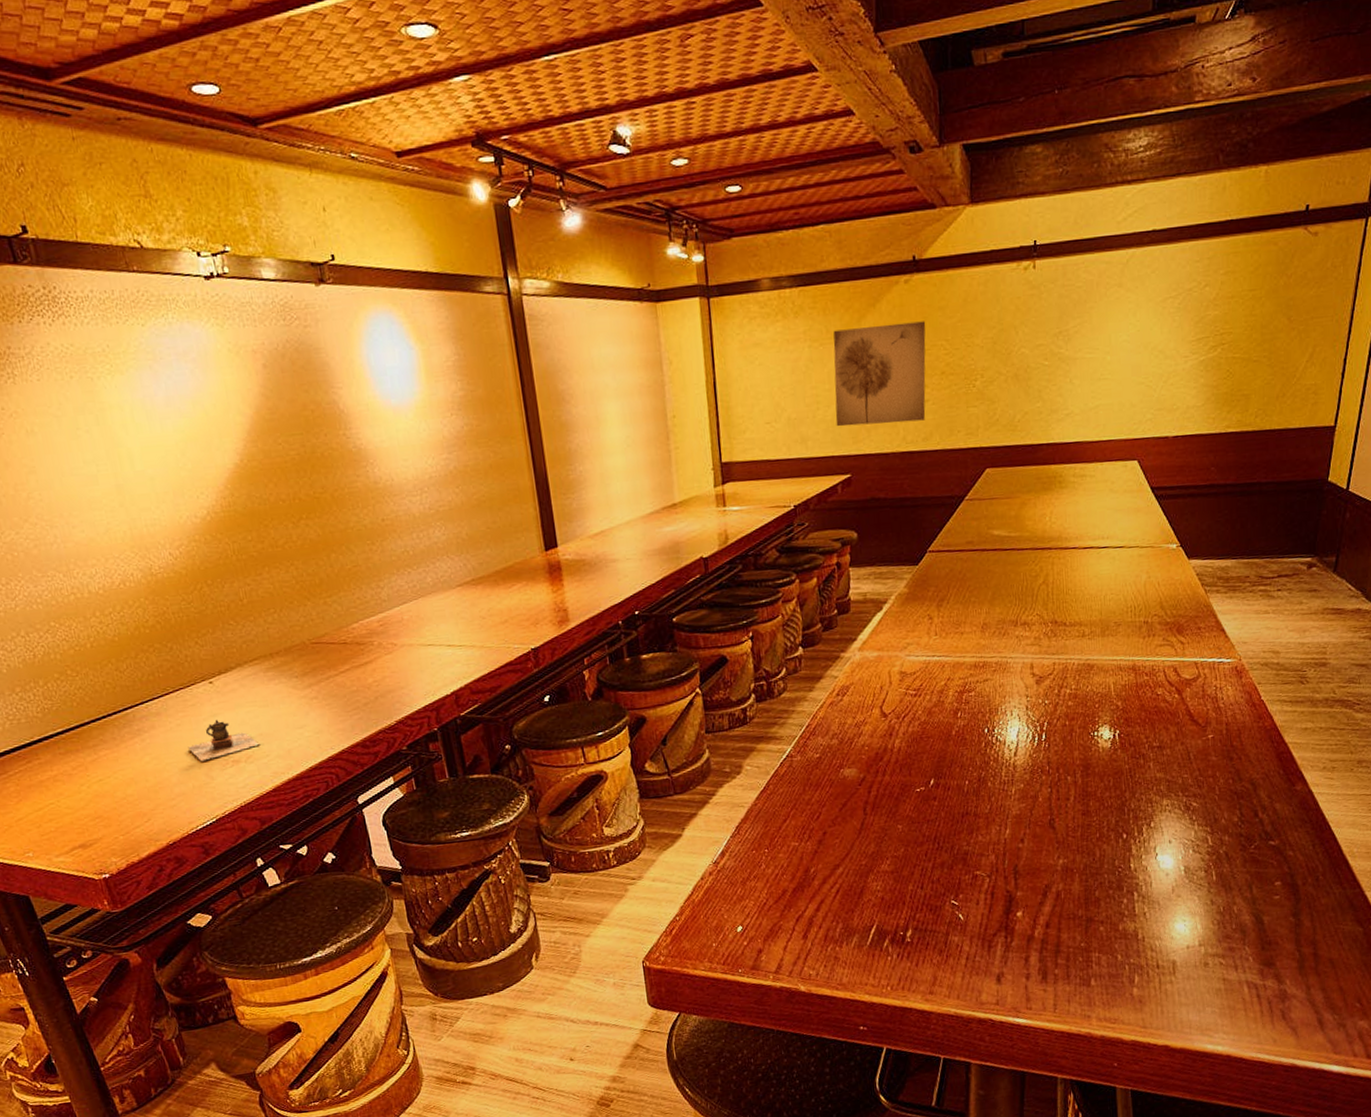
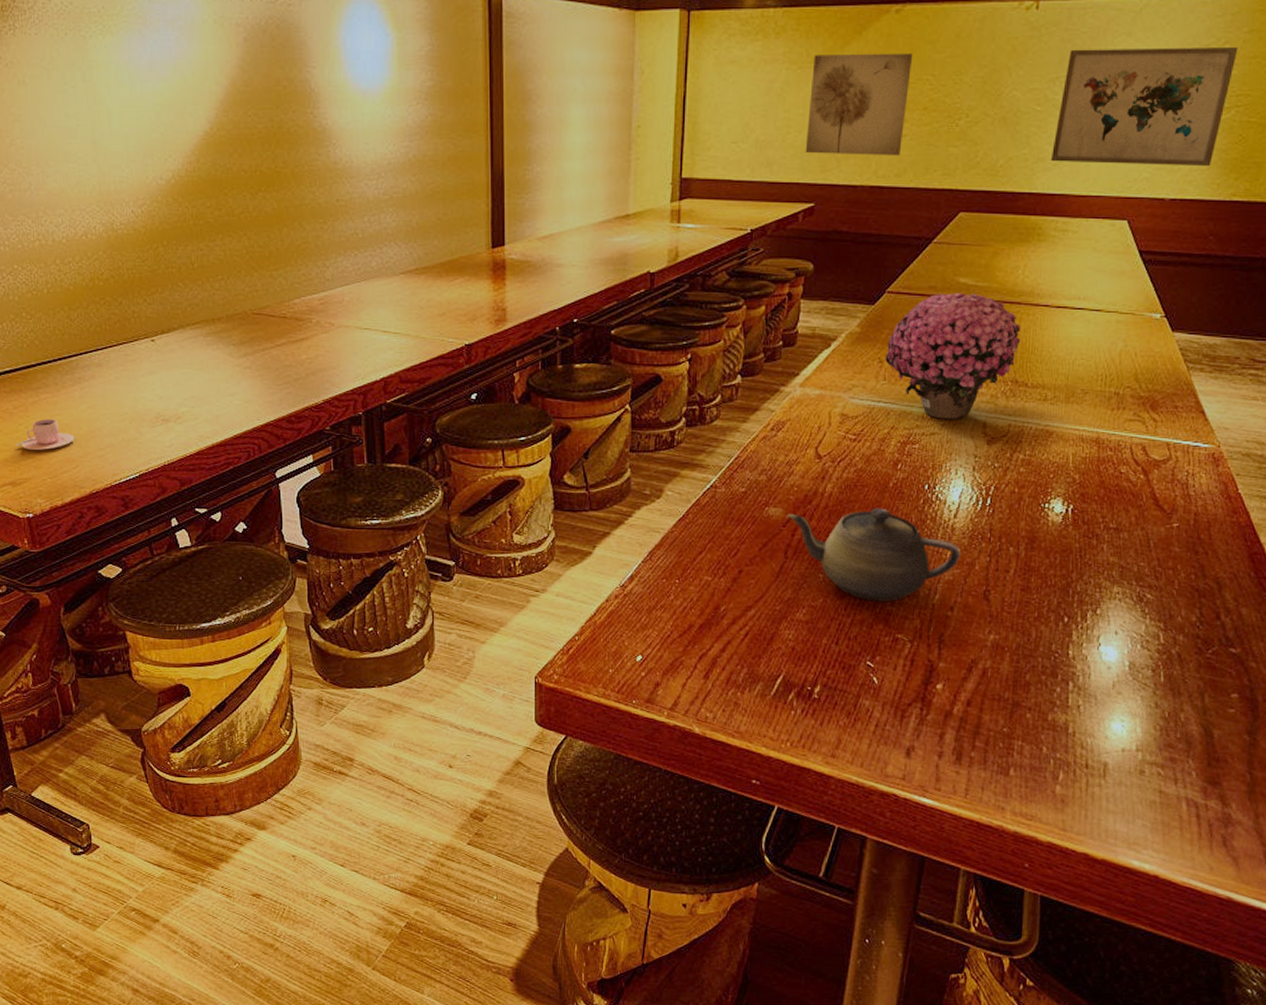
teacup: none [79,775,143,810] -> present [14,419,74,450]
teapot: present [188,720,260,762] -> none [123,378,191,416]
teapot: none [861,755,1025,845] -> present [787,508,961,602]
flower: none [934,543,1055,666] -> present [885,293,1021,419]
wall art: none [1062,289,1217,413] -> present [1050,47,1238,167]

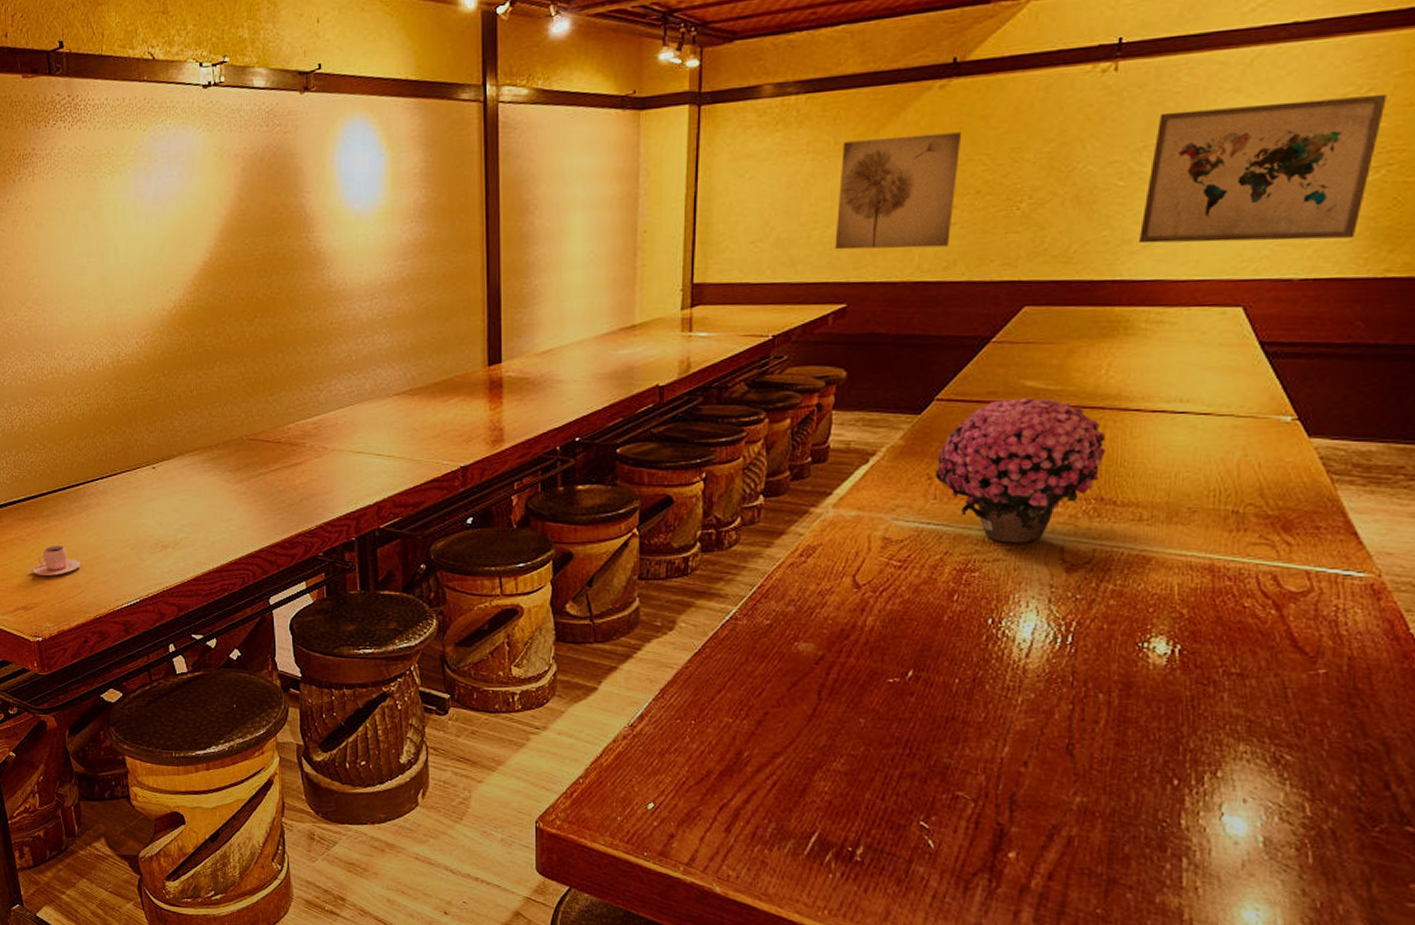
teapot: present [787,508,961,602] -> none [820,644,1036,754]

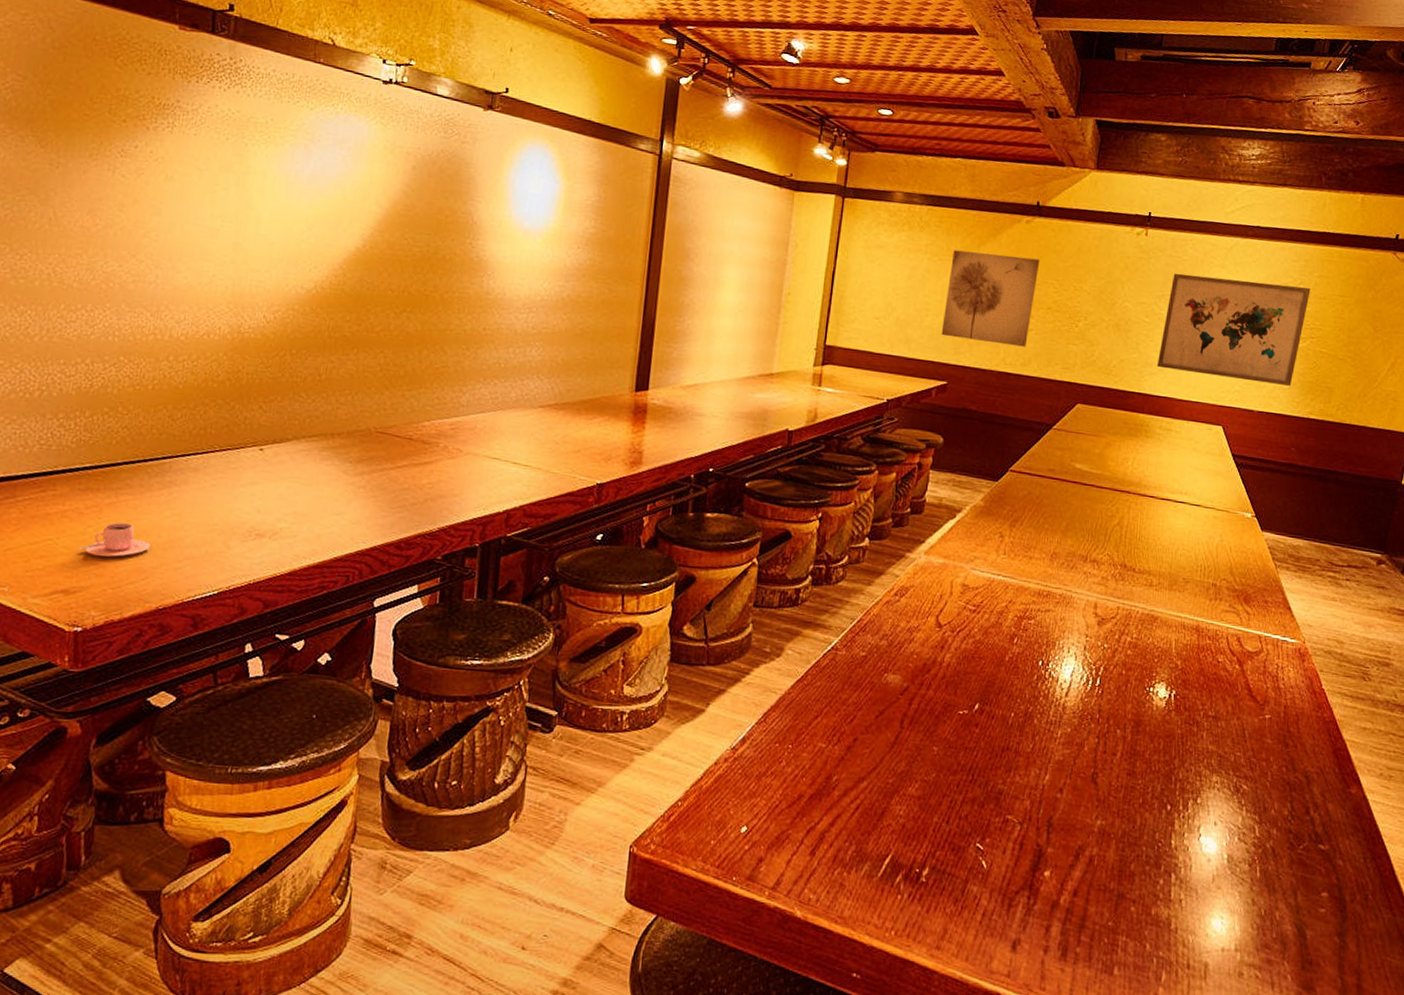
flower: present [935,398,1106,543] -> none [1006,476,1130,598]

